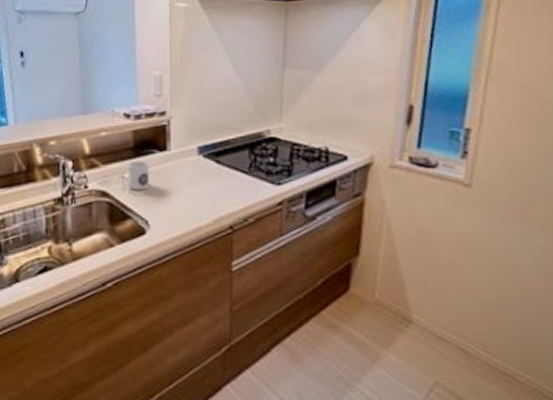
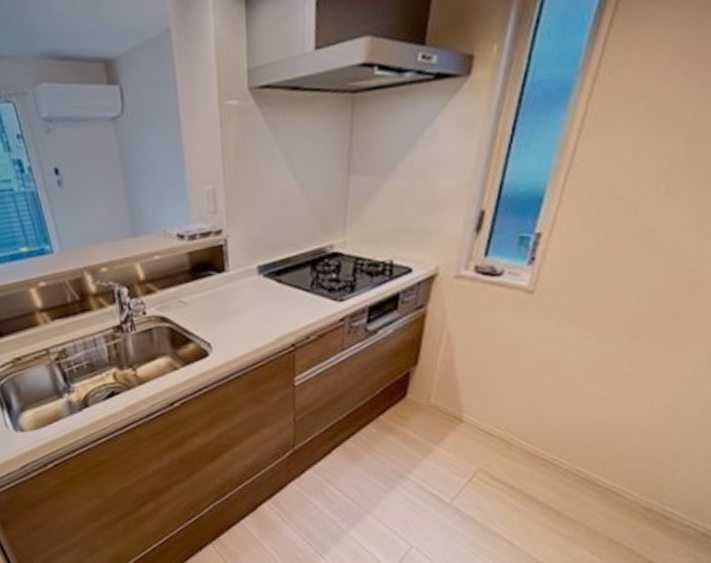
mug: present [120,160,150,191] -> none [178,283,210,315]

